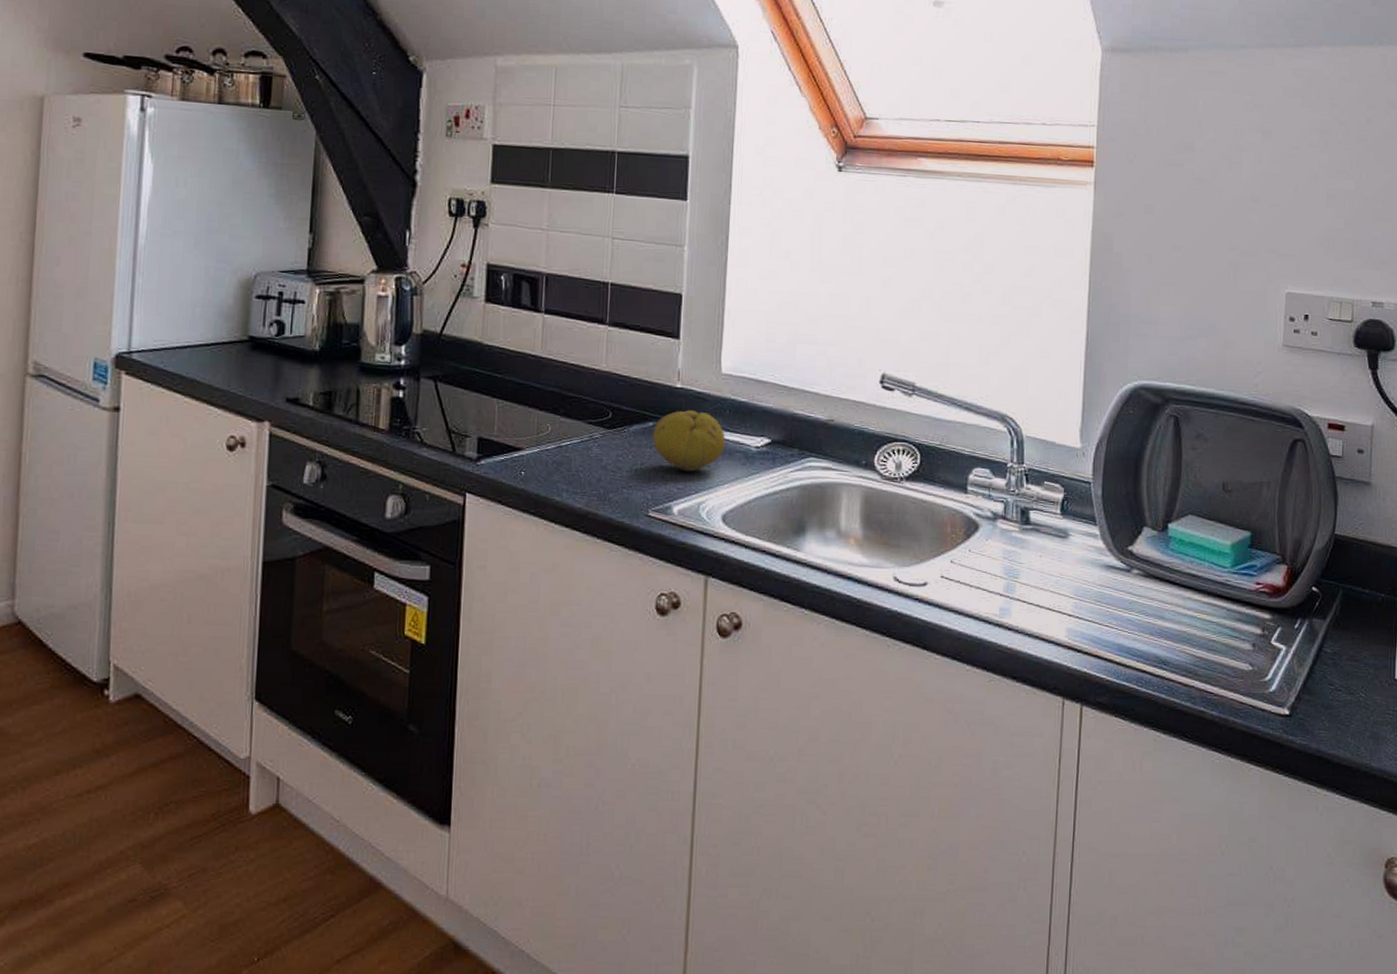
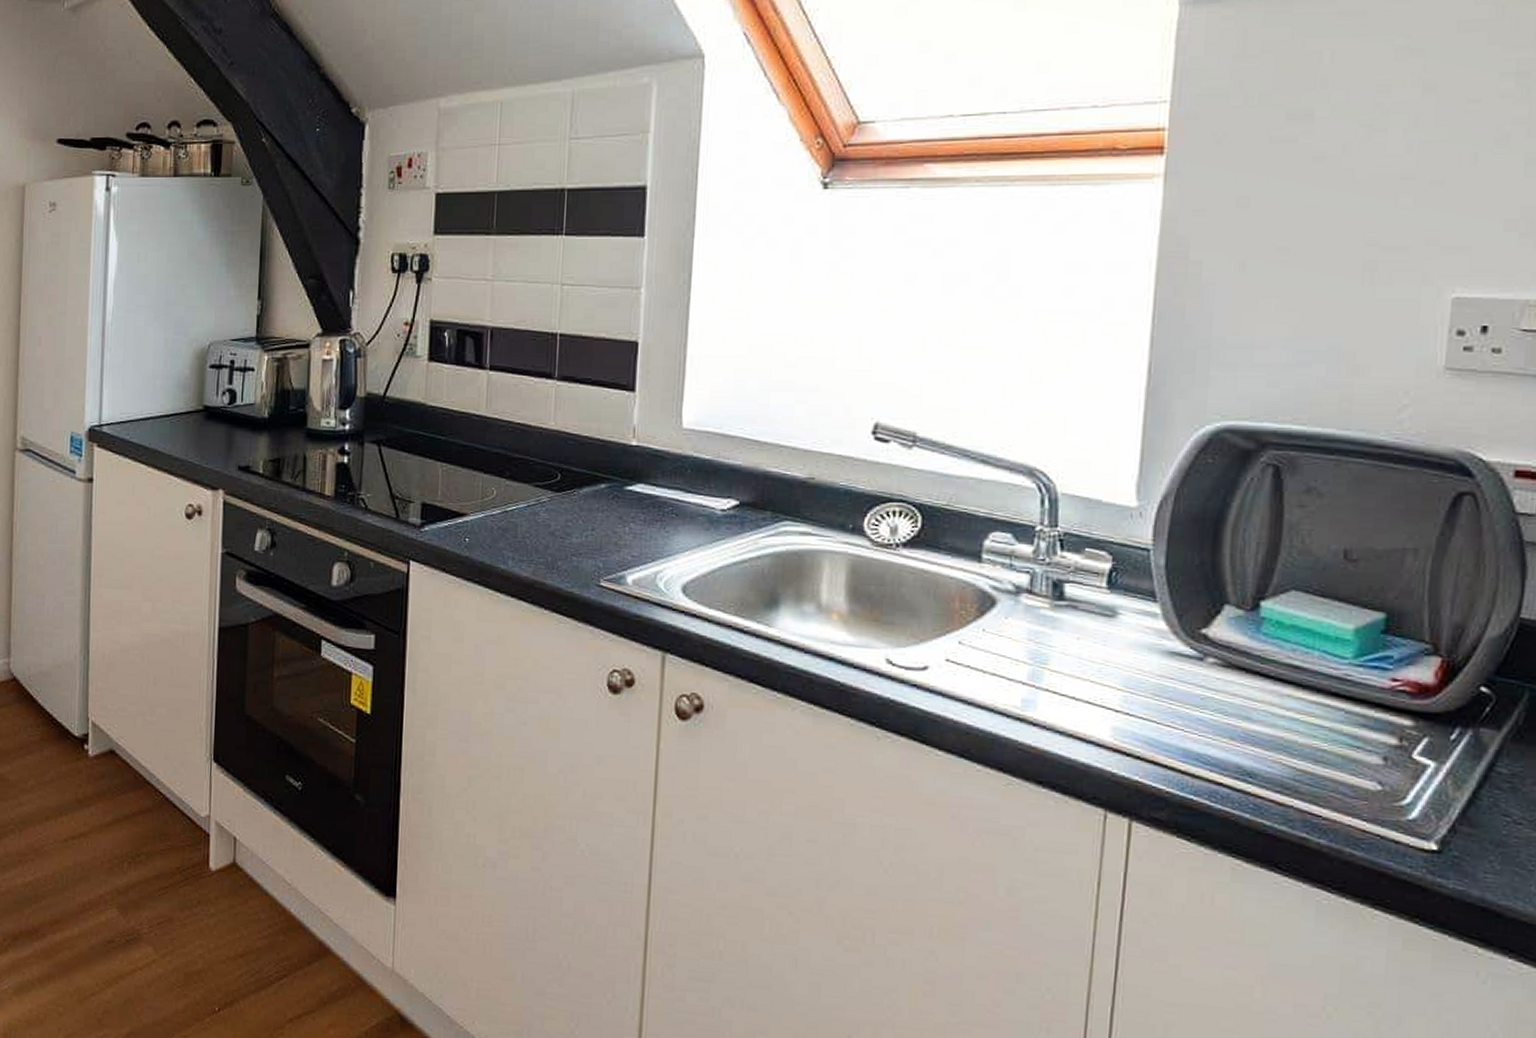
fruit: present [653,410,726,472] -> none [605,470,687,538]

